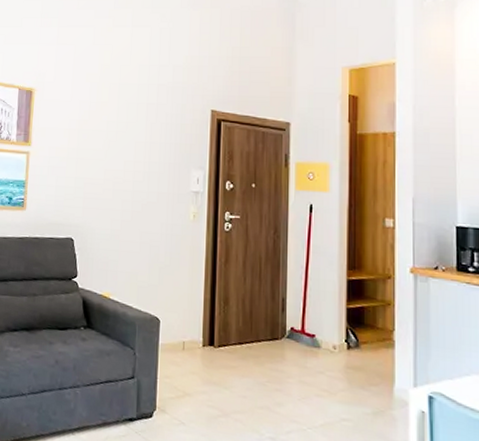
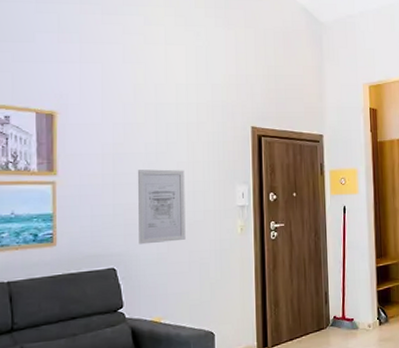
wall art: none [95,147,142,220] -> present [137,169,186,245]

